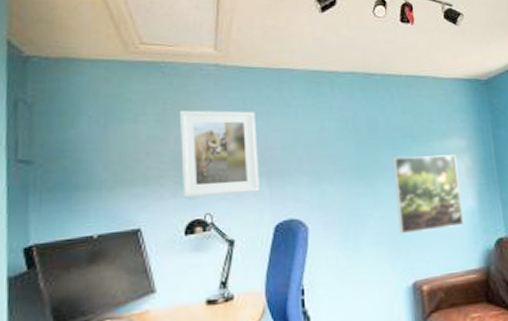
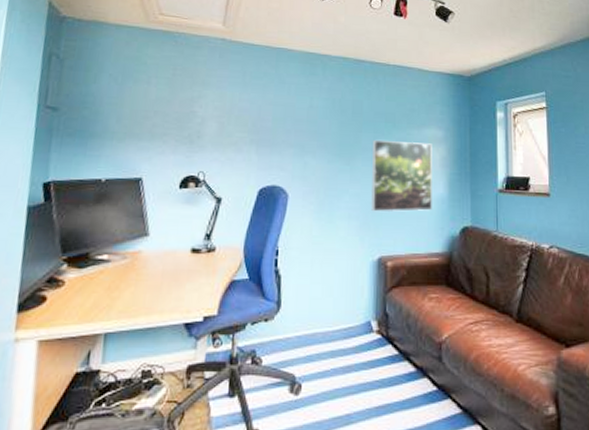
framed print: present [179,110,260,198] -> none [181,77,253,157]

